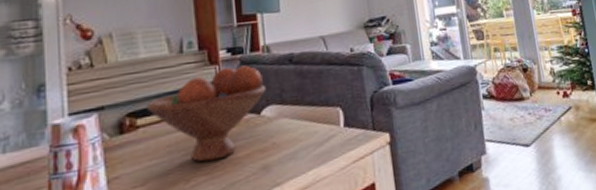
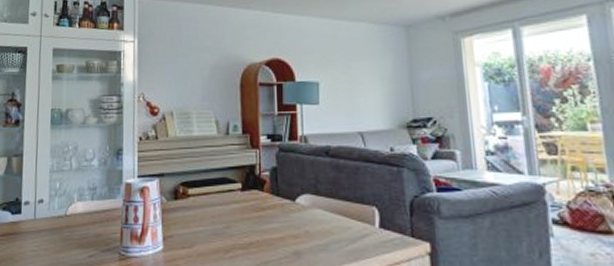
fruit bowl: present [146,65,267,163] -> none [196,153,302,237]

